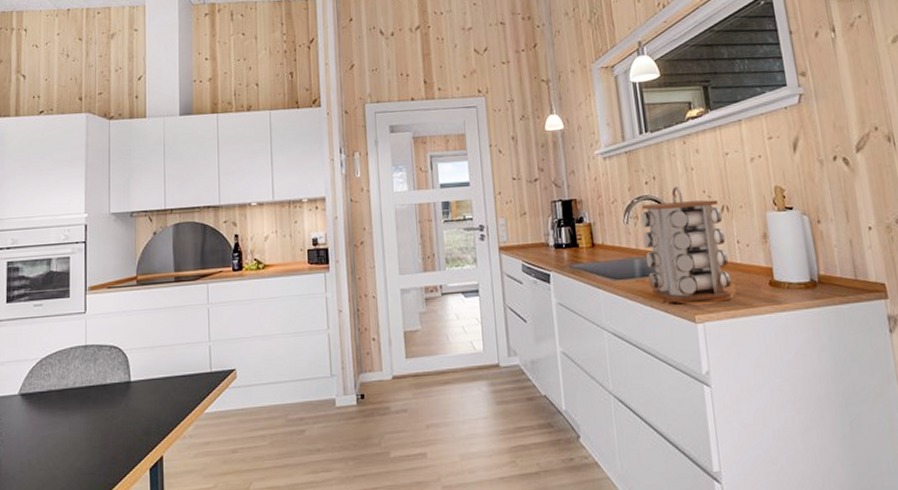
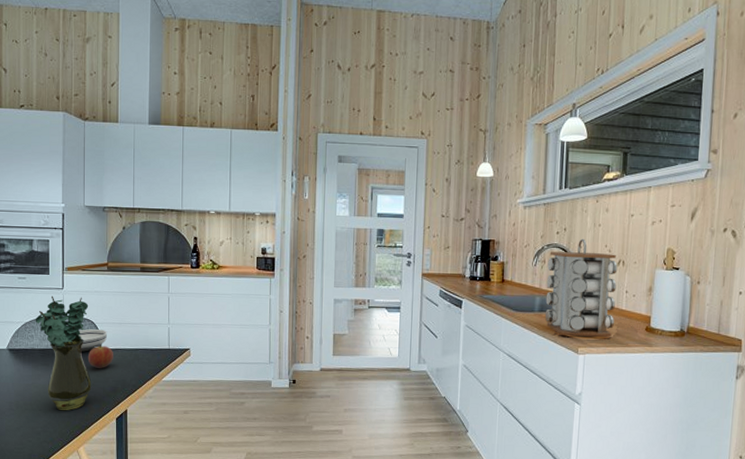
vase: none [52,320,120,467] -> present [35,296,92,411]
bowl: none [104,356,138,387] -> present [79,328,108,352]
fruit: none [114,374,145,407] -> present [87,343,113,369]

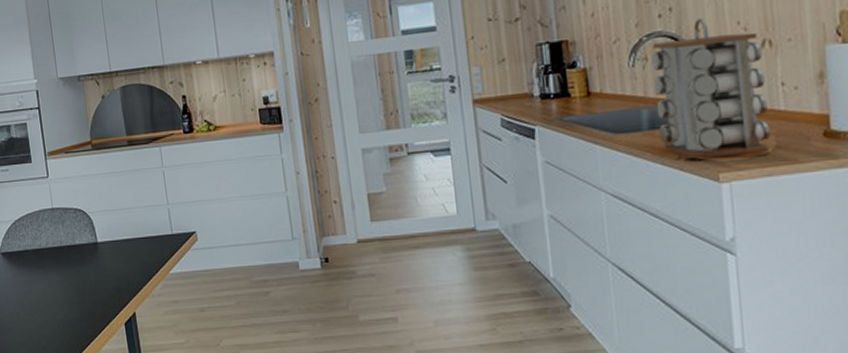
vase: present [35,296,92,411] -> none [24,184,94,320]
bowl: present [79,328,108,352] -> none [71,219,103,248]
fruit: present [87,343,113,369] -> none [84,236,112,267]

